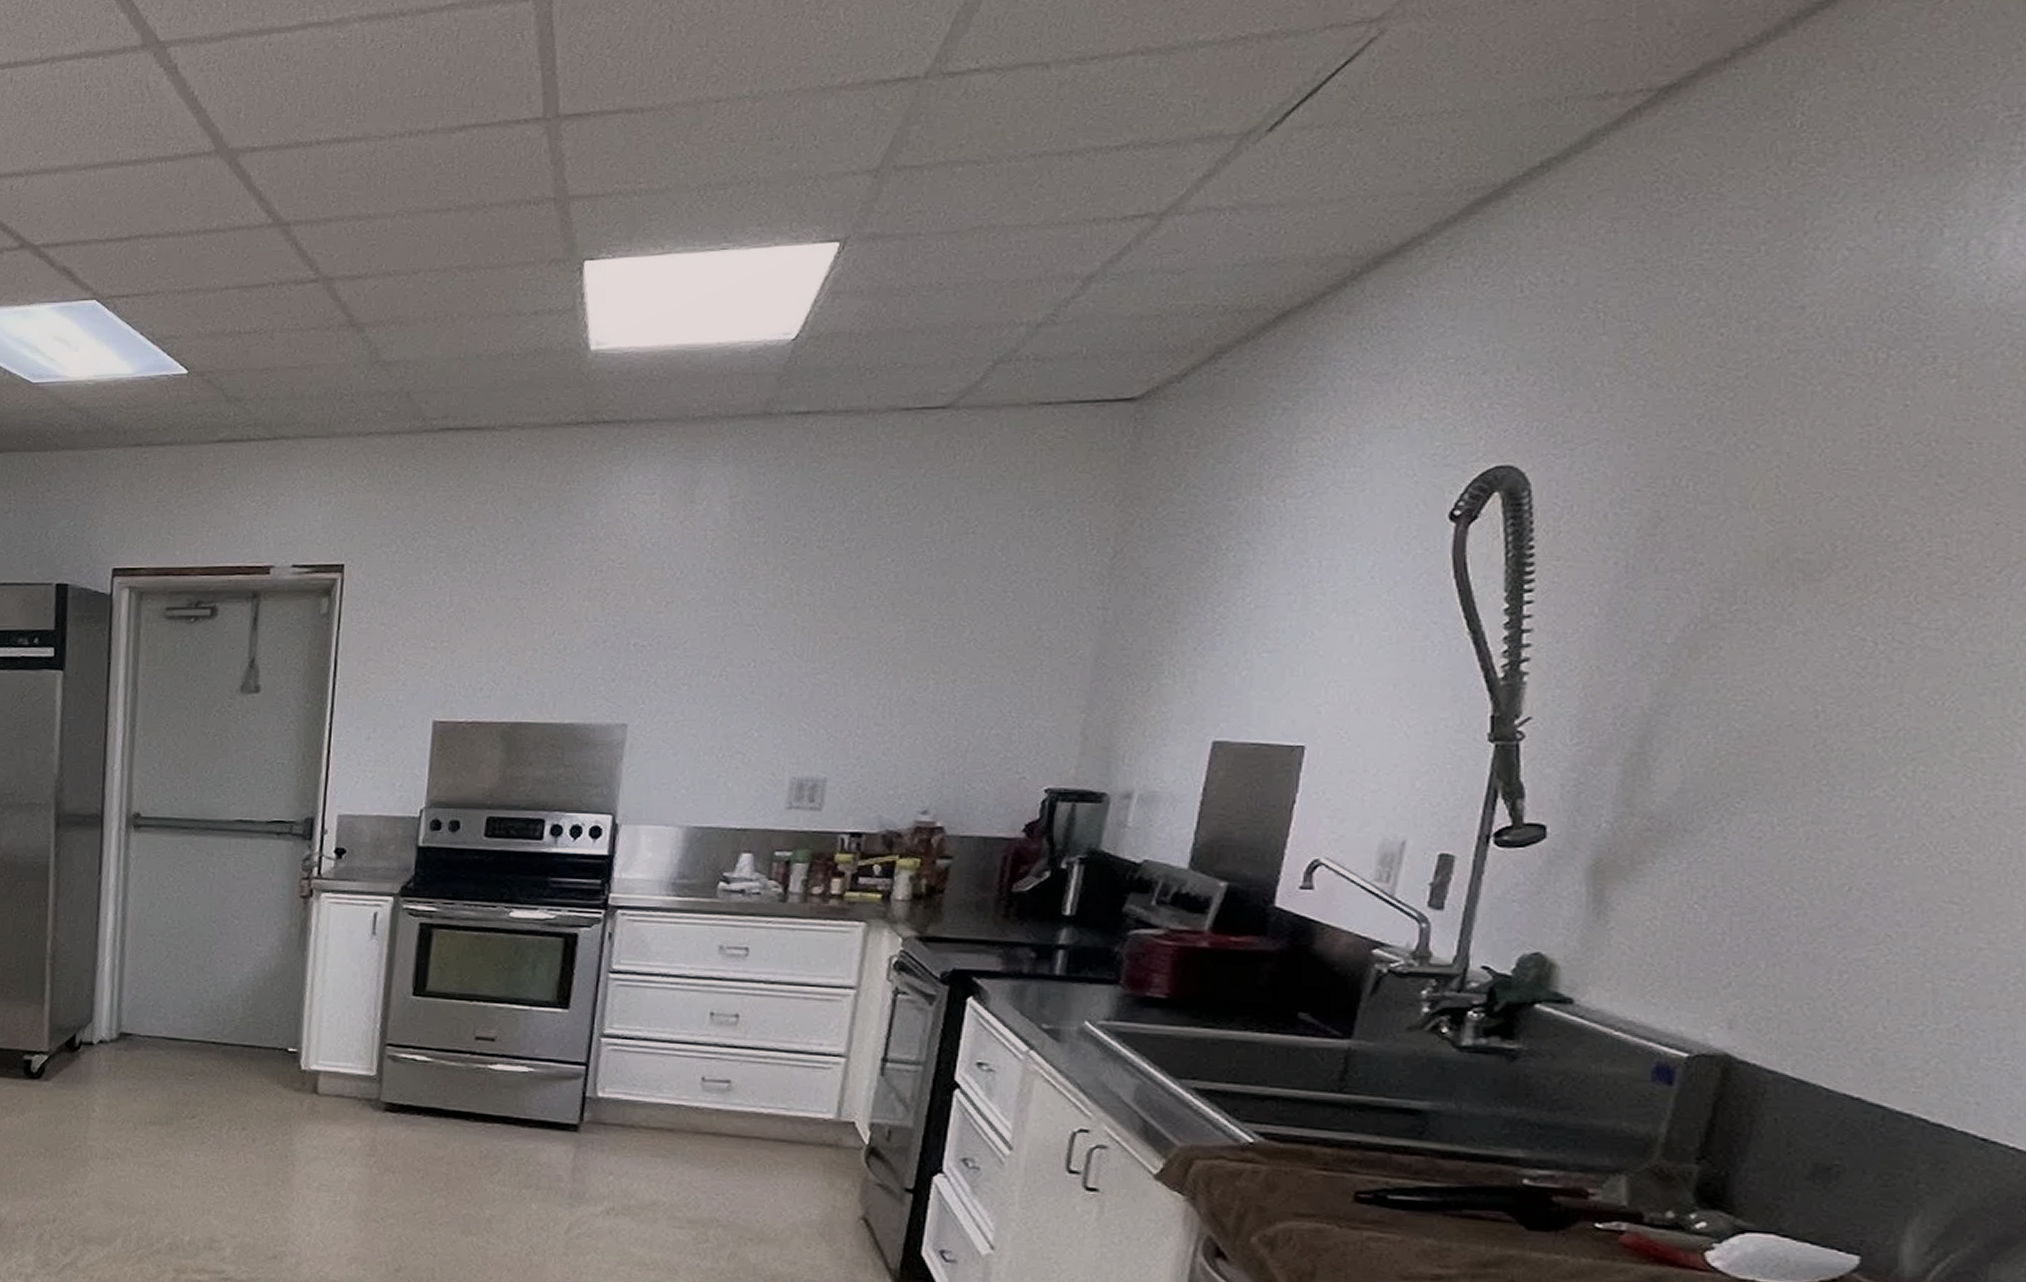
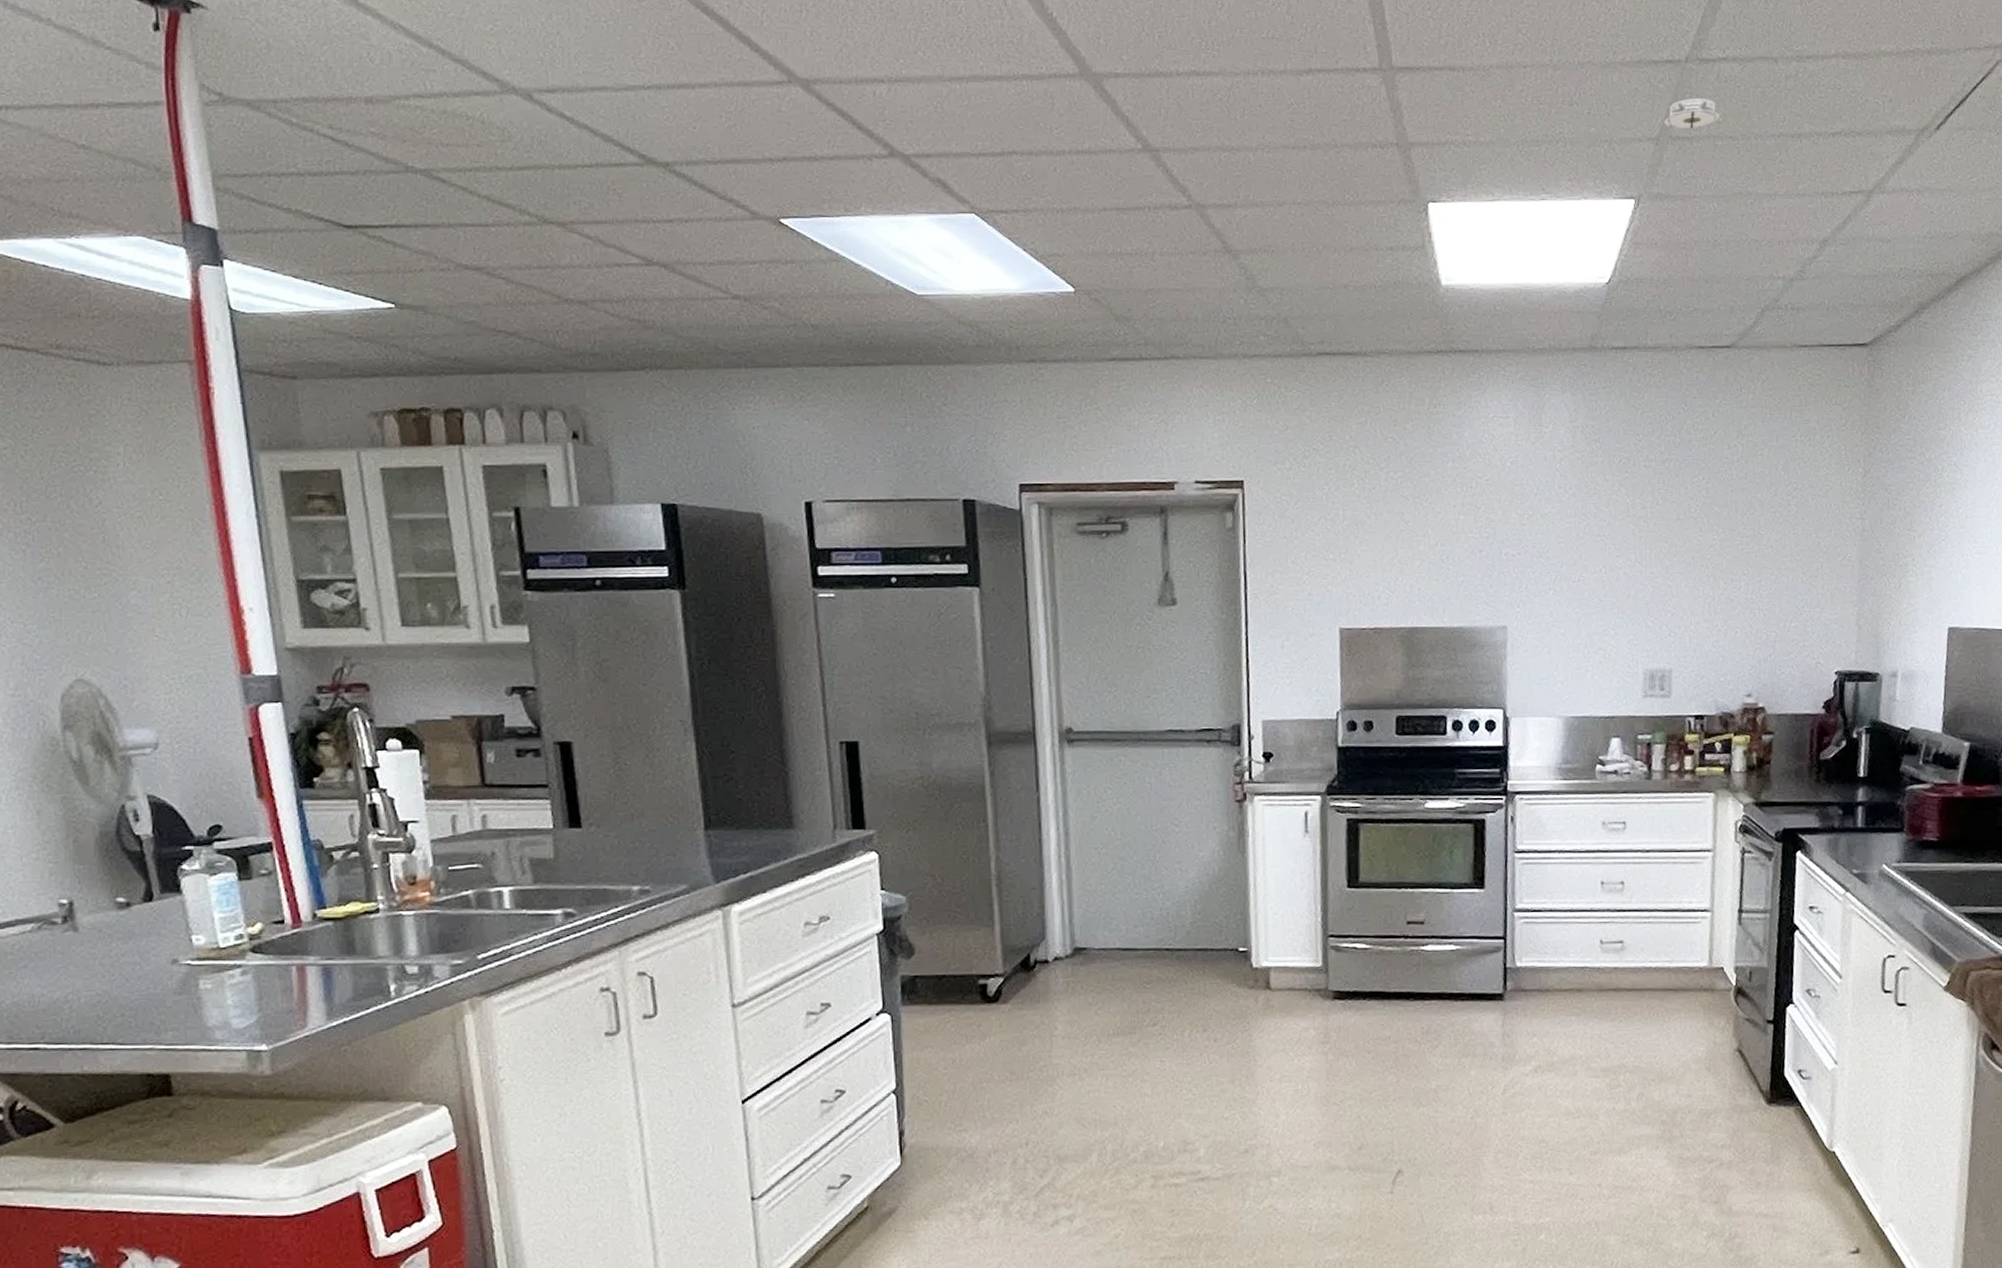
smoke detector: none [884,119,963,161] -> present [1662,98,1720,131]

